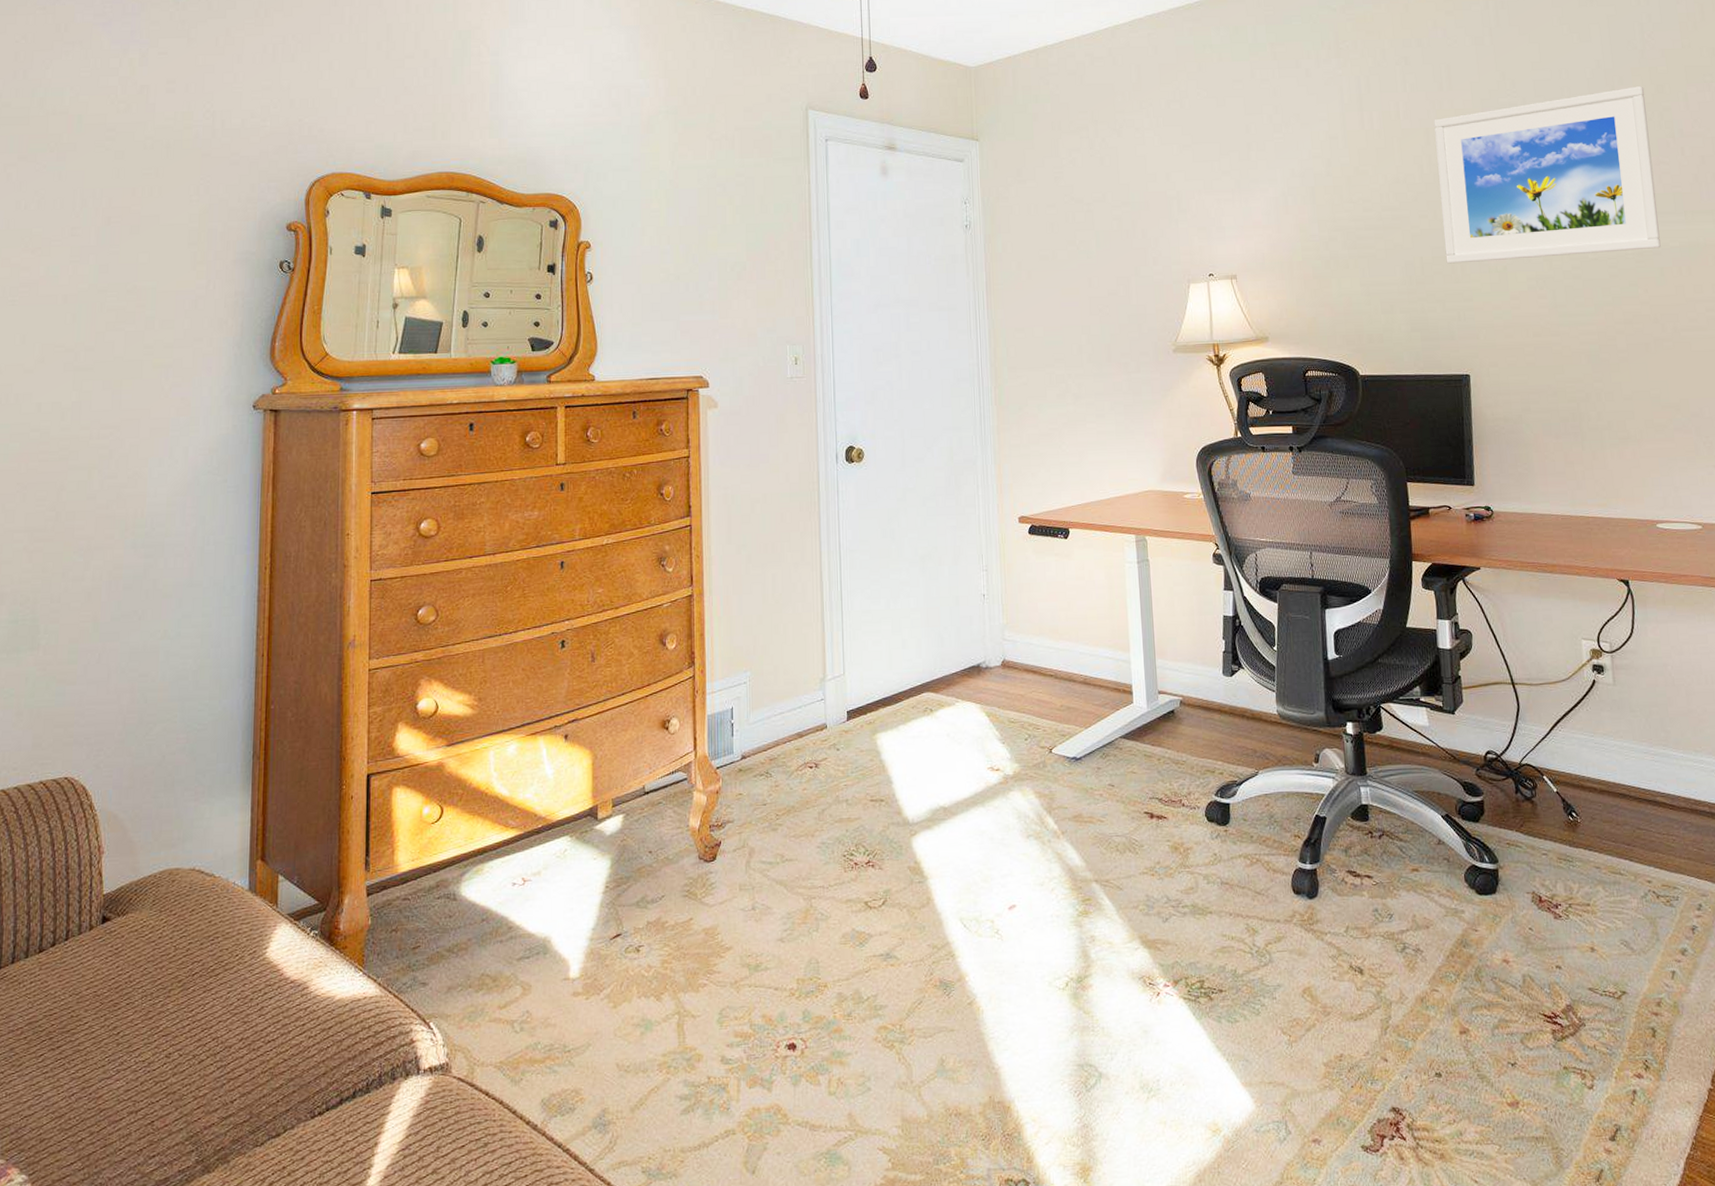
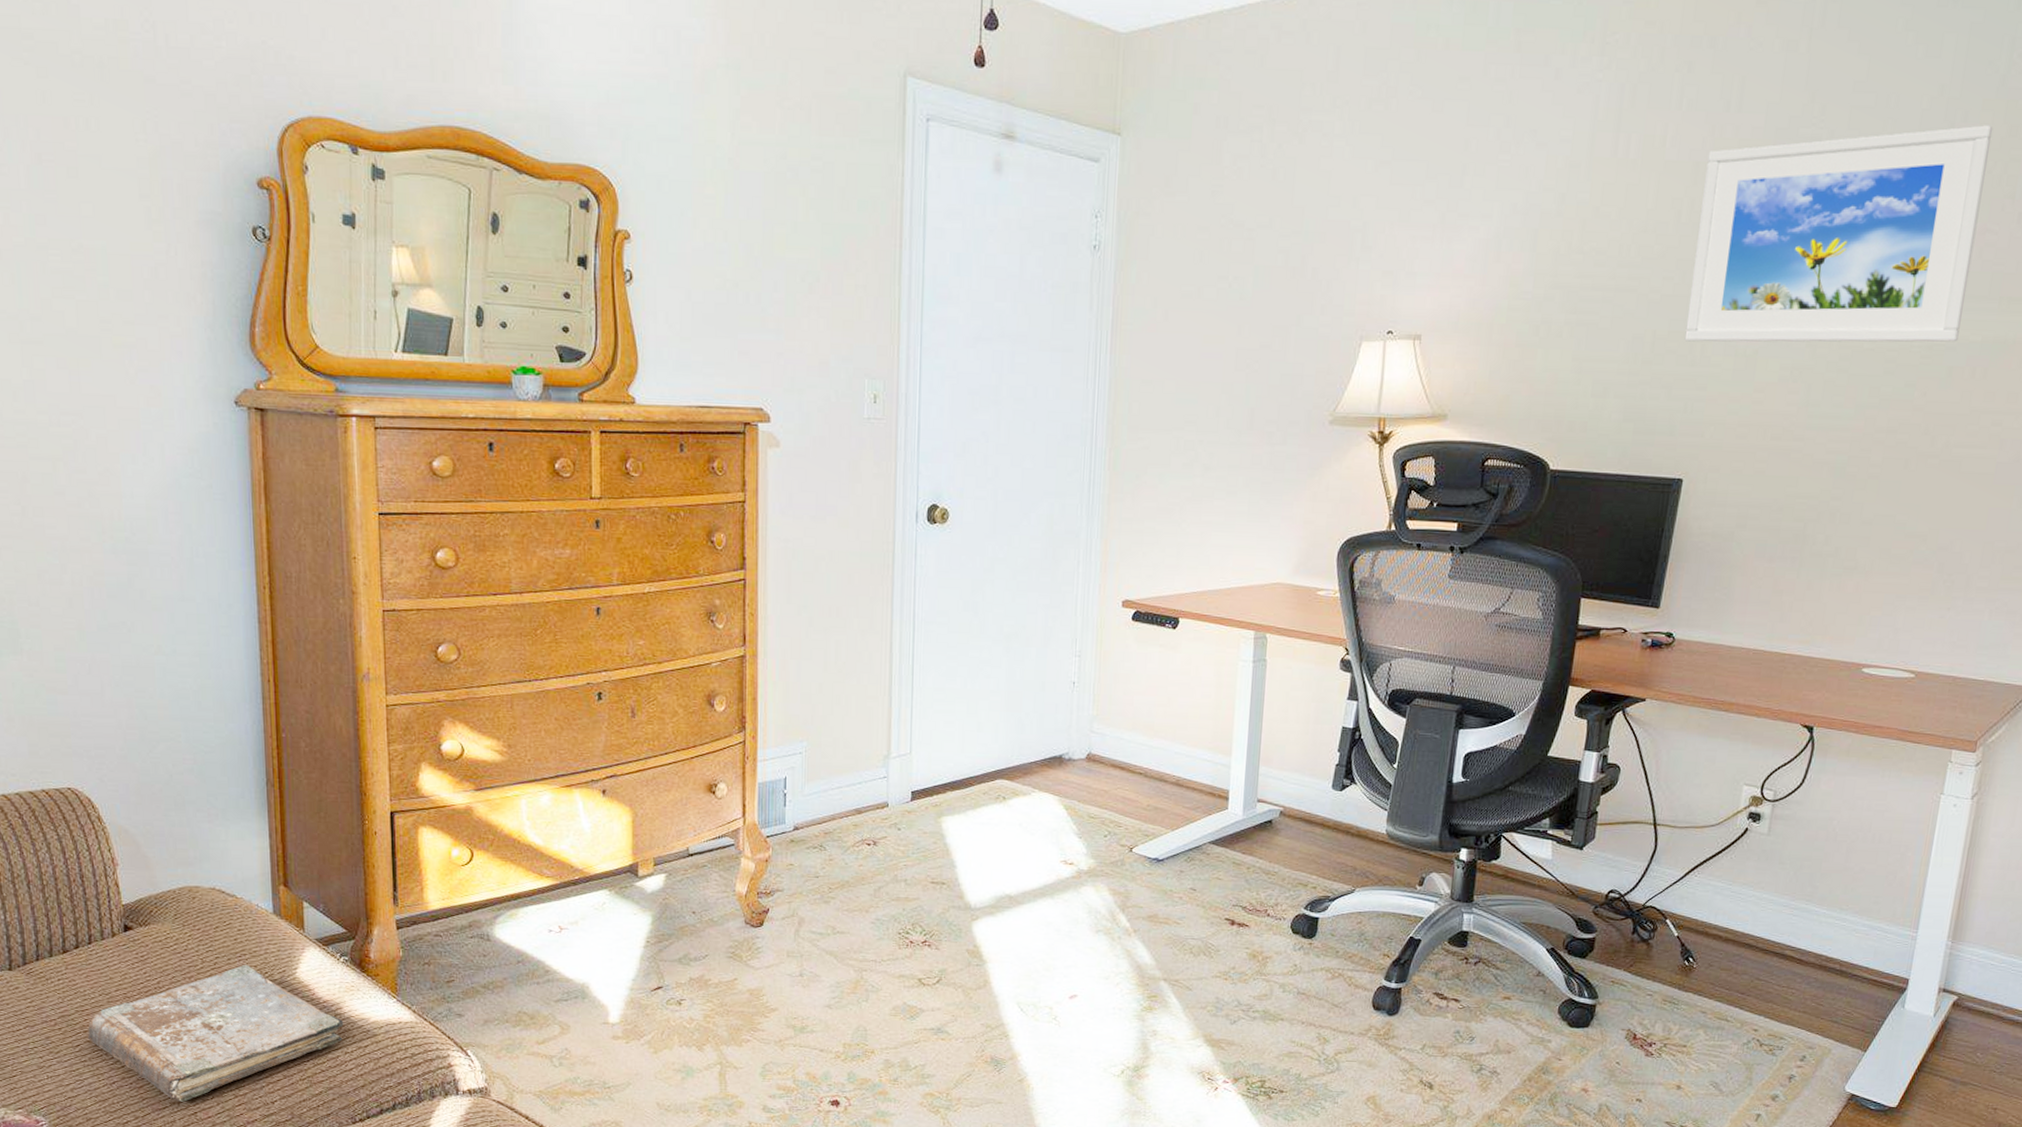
book: none [53,947,310,1110] -> present [88,964,344,1102]

